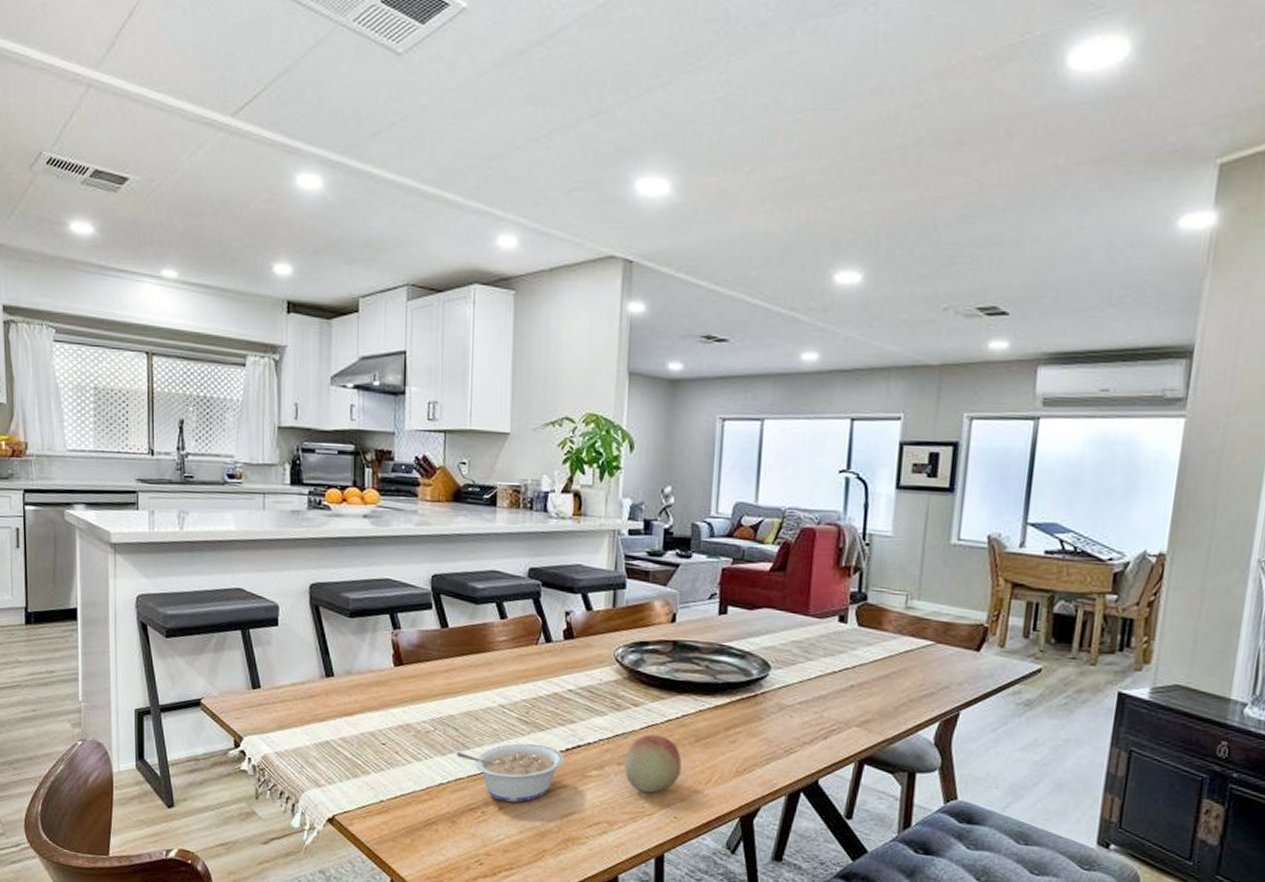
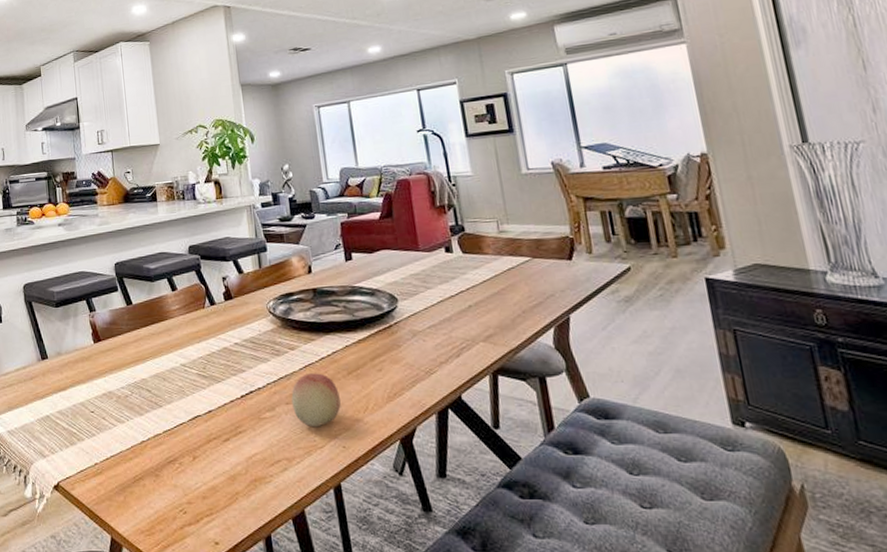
legume: present [457,743,563,803] -> none [152,394,241,450]

